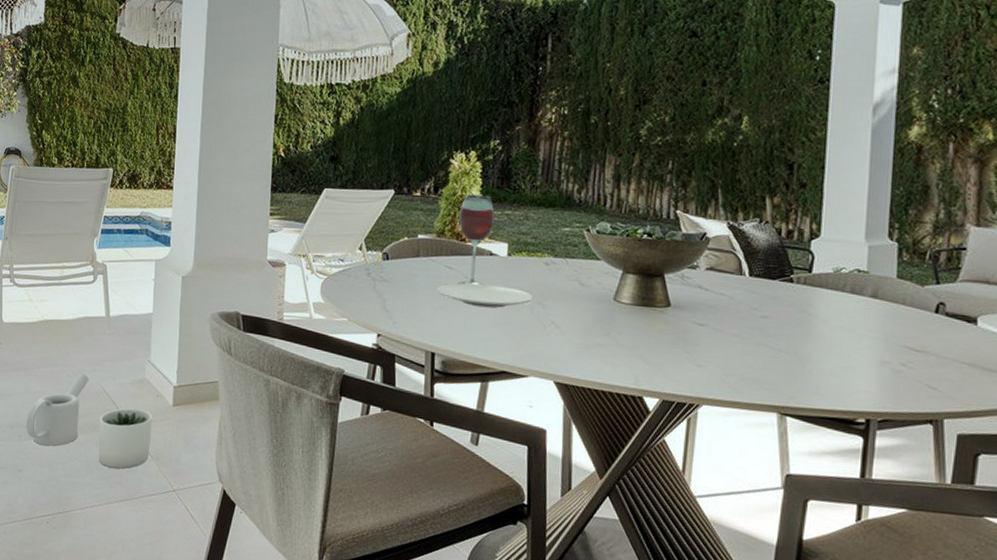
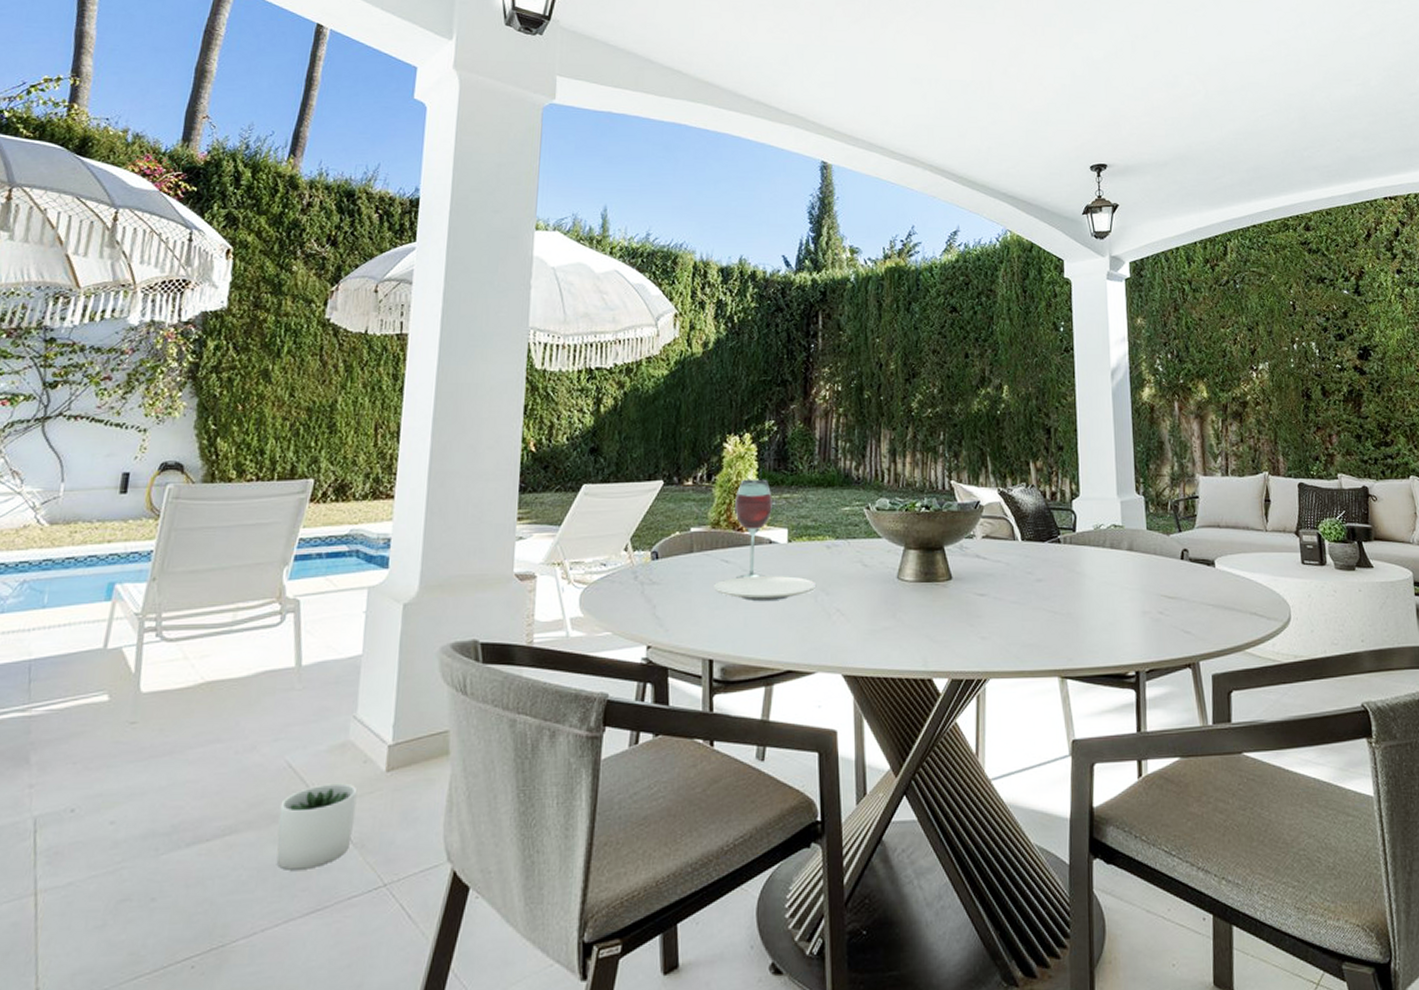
watering can: present [26,373,89,446] -> none [167,746,268,856]

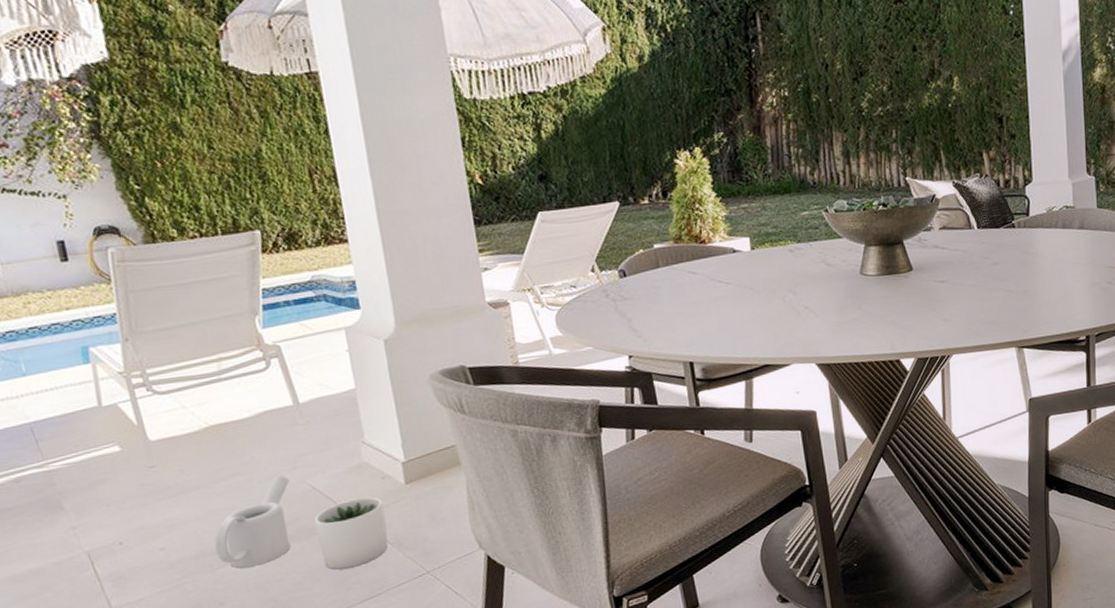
watering can: none [167,746,268,856] -> present [215,475,291,568]
plate: present [714,575,817,602] -> none [684,281,784,307]
wineglass: present [735,479,772,578] -> none [693,191,733,288]

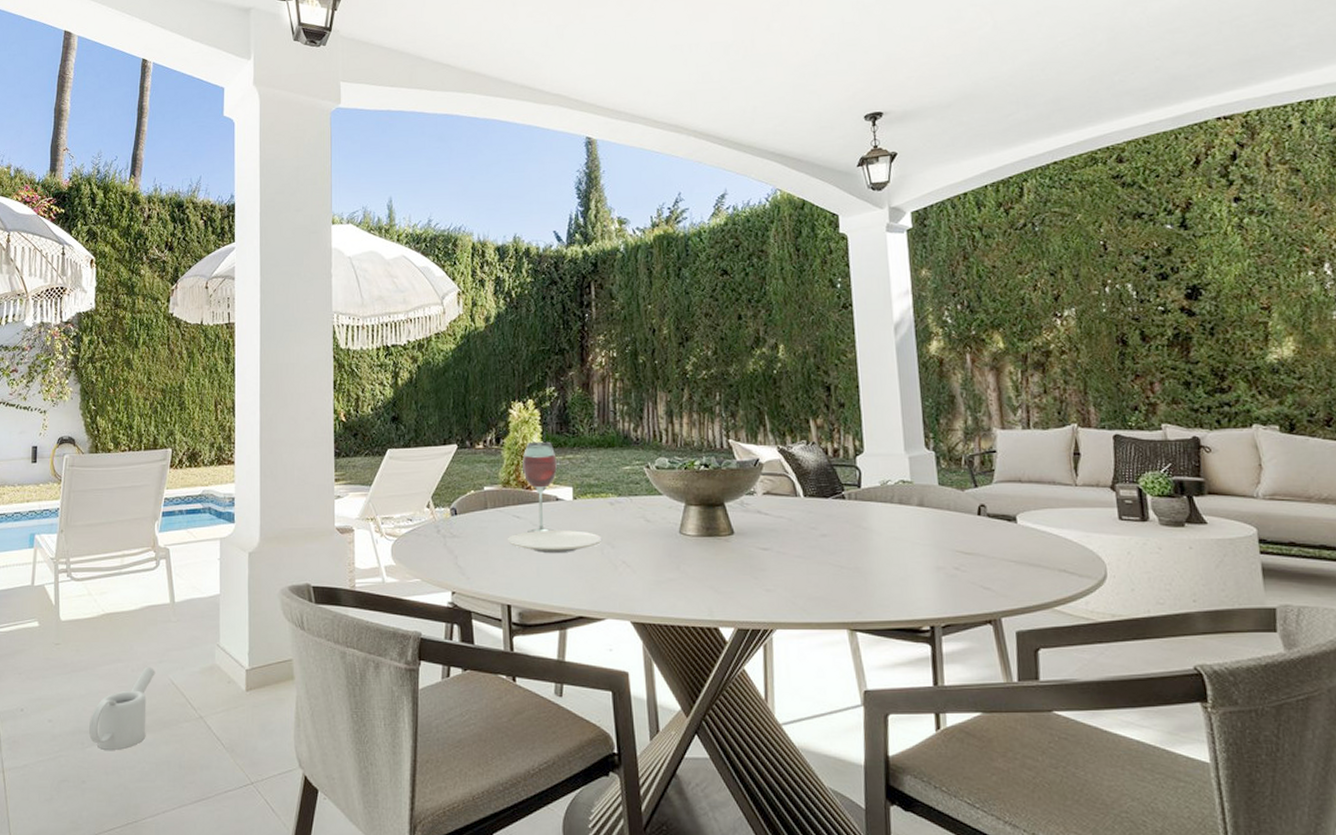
planter: present [314,496,388,570] -> none [168,699,225,766]
plate: none [684,281,784,307] -> present [508,529,602,554]
wineglass: none [693,191,733,288] -> present [522,441,557,532]

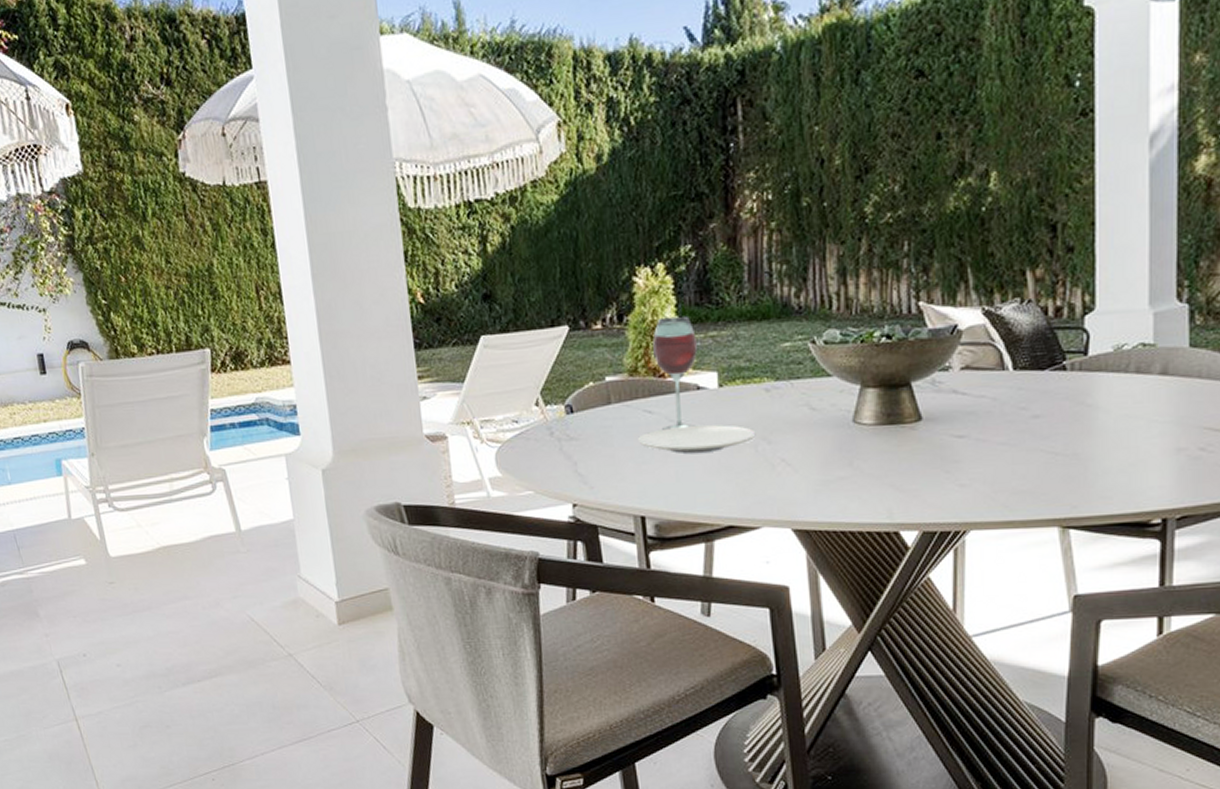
watering can: present [89,666,156,750] -> none [163,603,231,693]

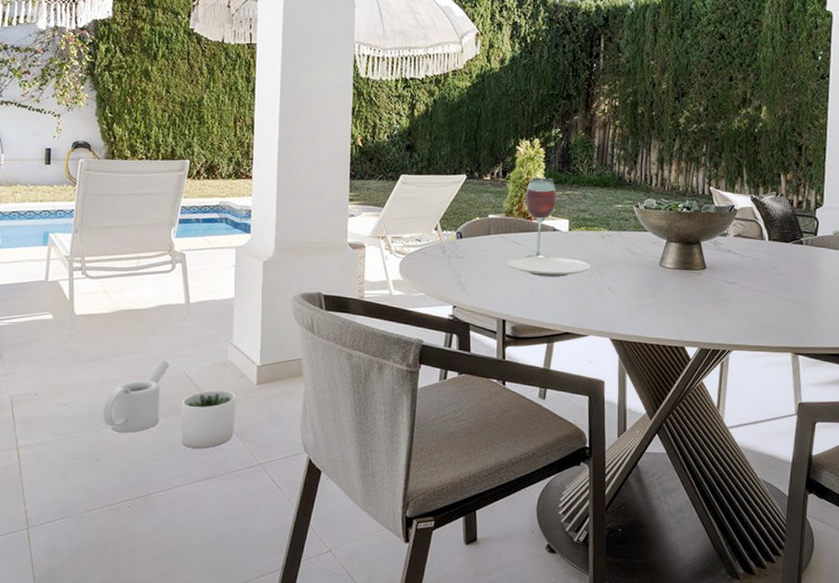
watering can: none [163,603,231,693] -> present [103,359,170,432]
planter: none [252,634,320,707] -> present [181,390,236,449]

